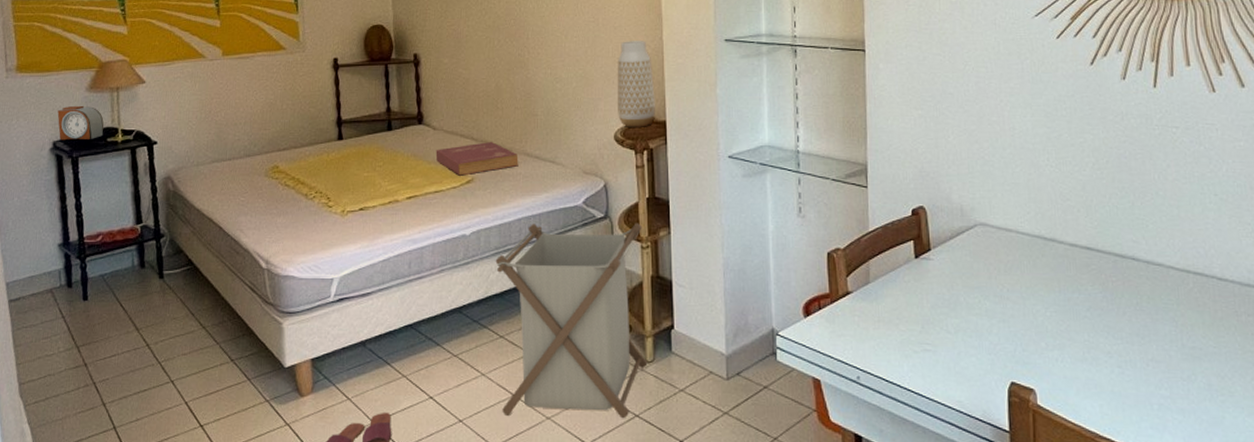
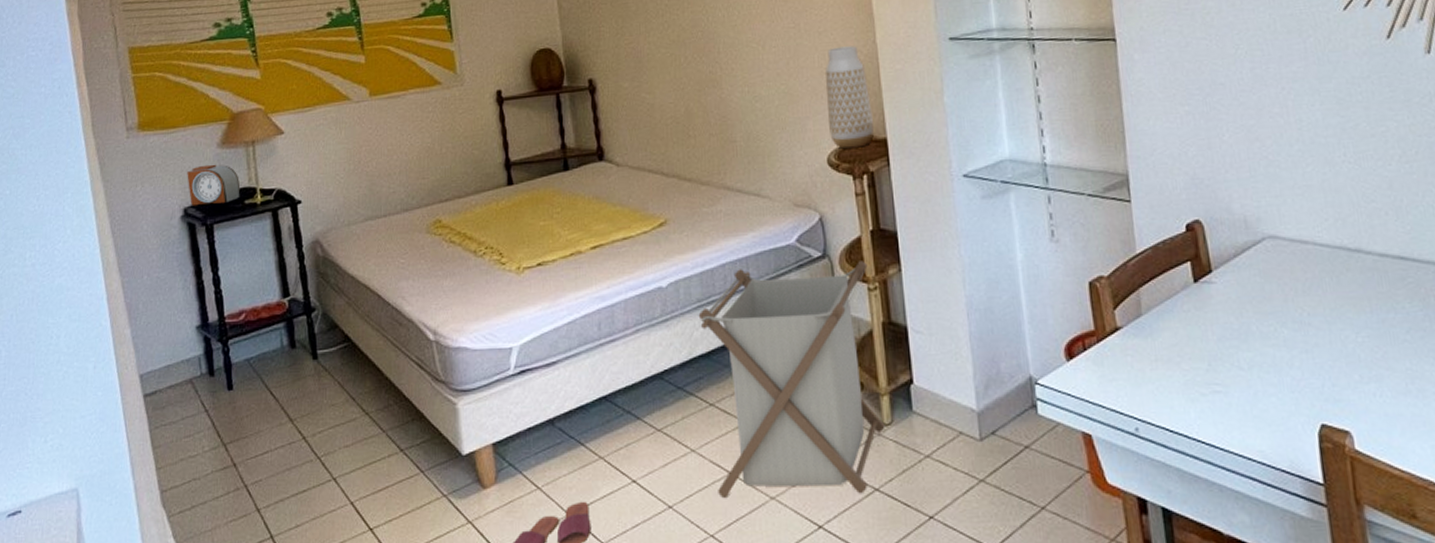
book: present [435,142,519,176] -> none [621,176,718,218]

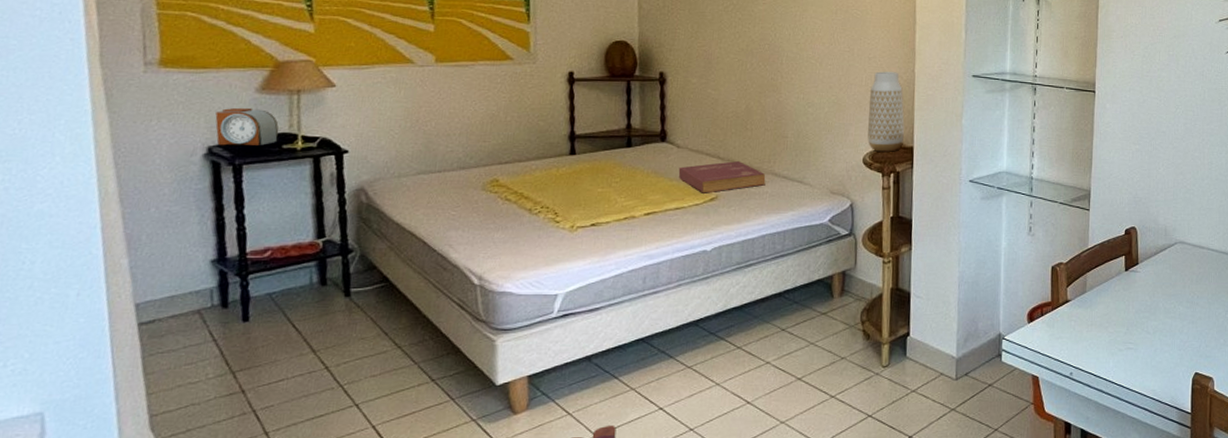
book: none [621,176,718,218] -> present [678,161,766,193]
laundry basket: present [698,261,885,498] -> none [736,240,885,422]

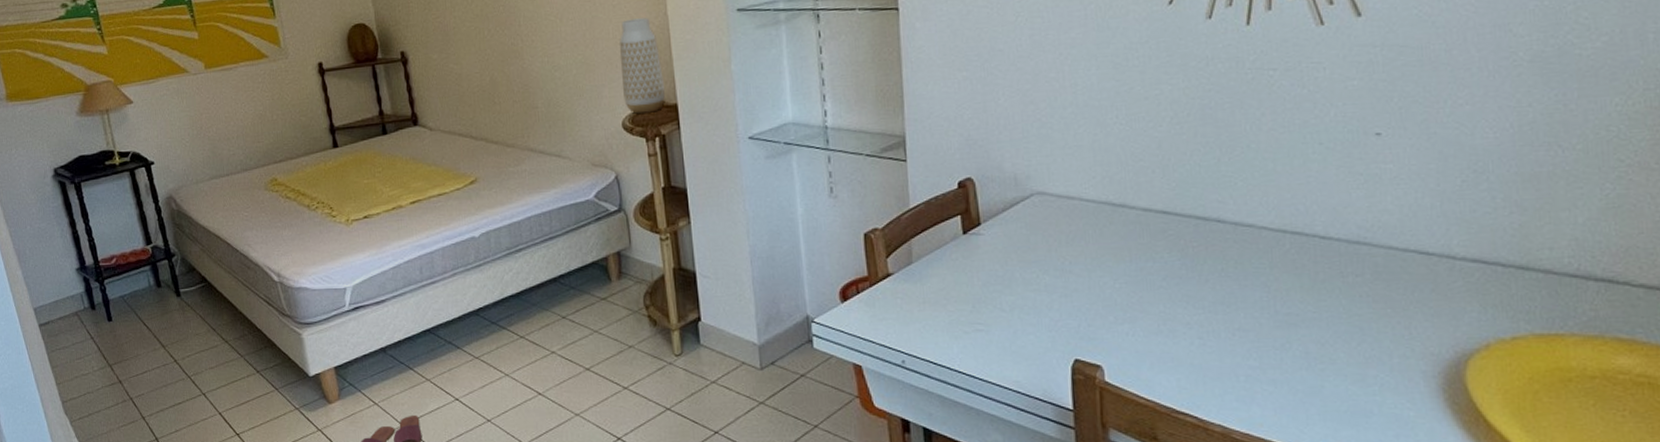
alarm clock: present [215,107,280,146] -> none [53,130,102,167]
book: present [678,161,766,193] -> none [434,139,523,177]

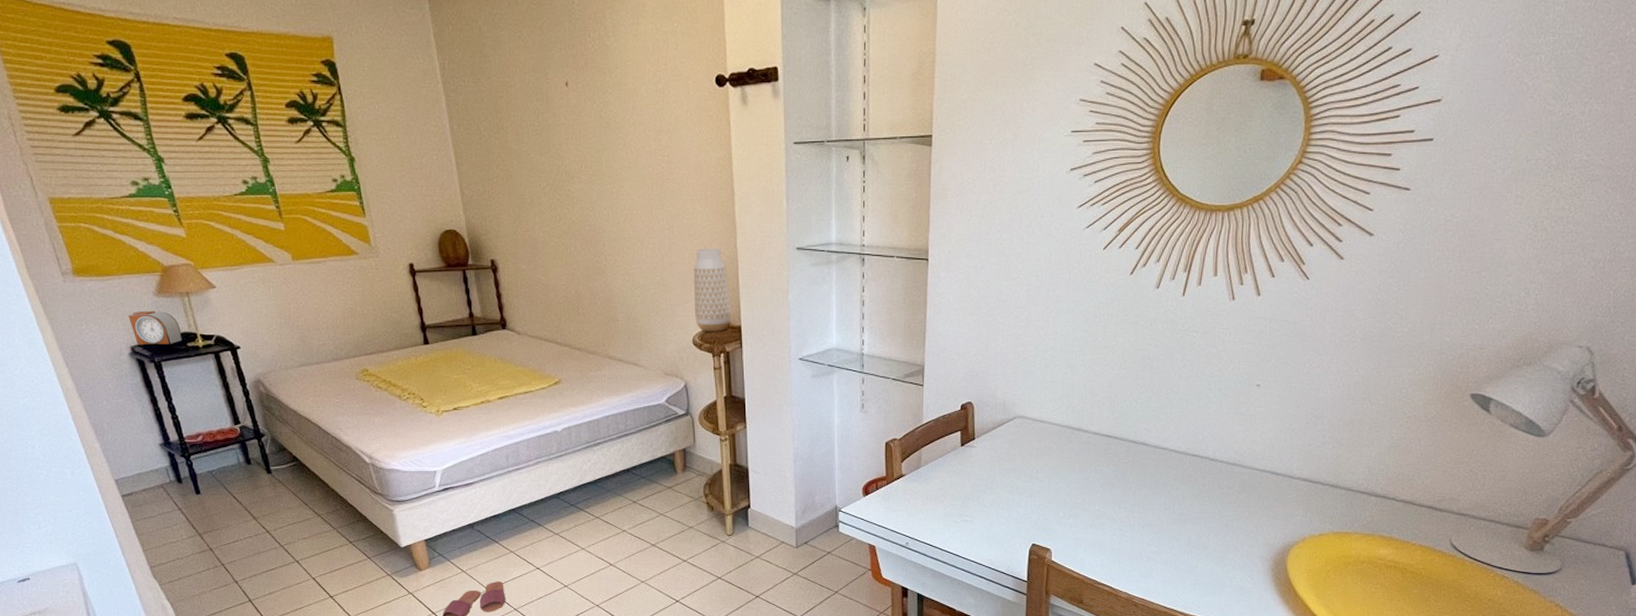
alarm clock: none [53,130,102,167] -> present [128,310,184,346]

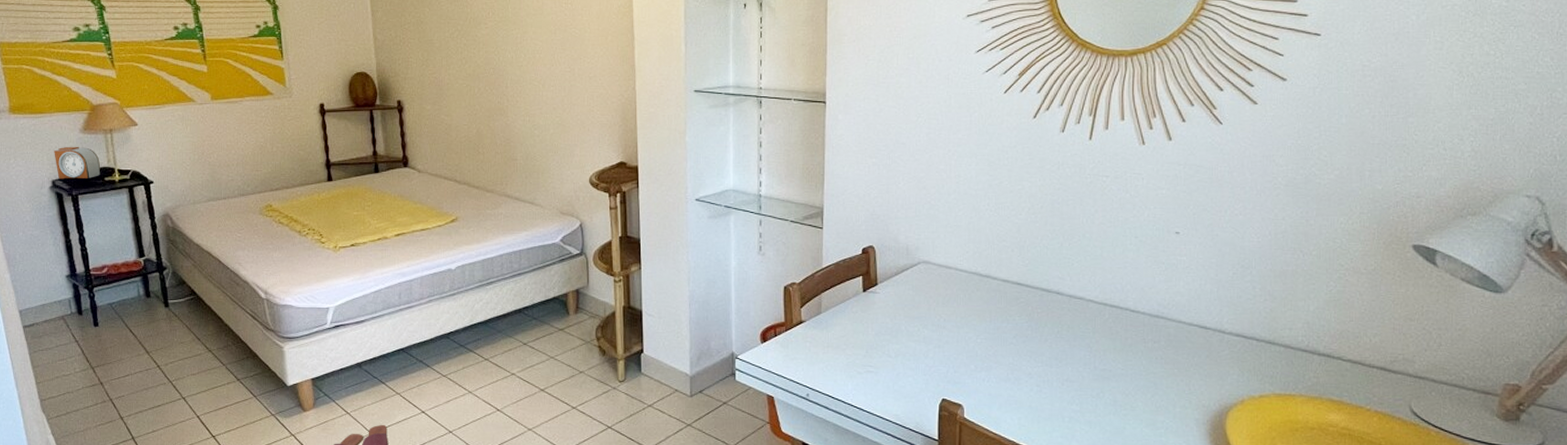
vase: present [693,248,732,332] -> none [592,90,629,172]

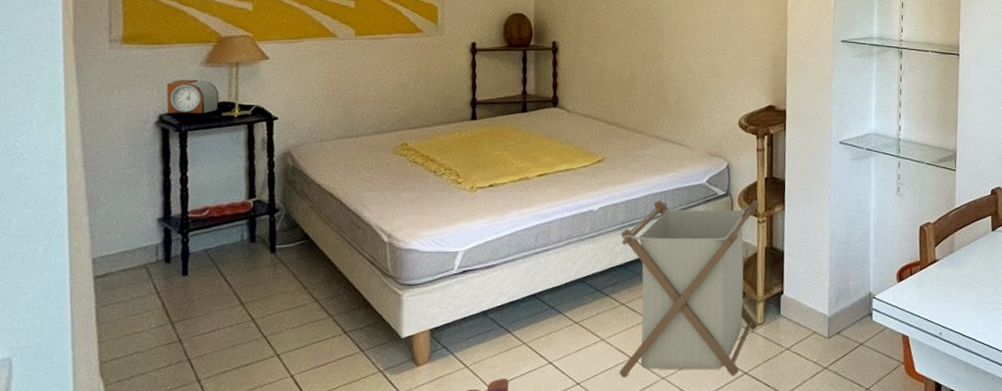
laundry basket: none [479,259,620,430] -> present [619,200,760,377]

